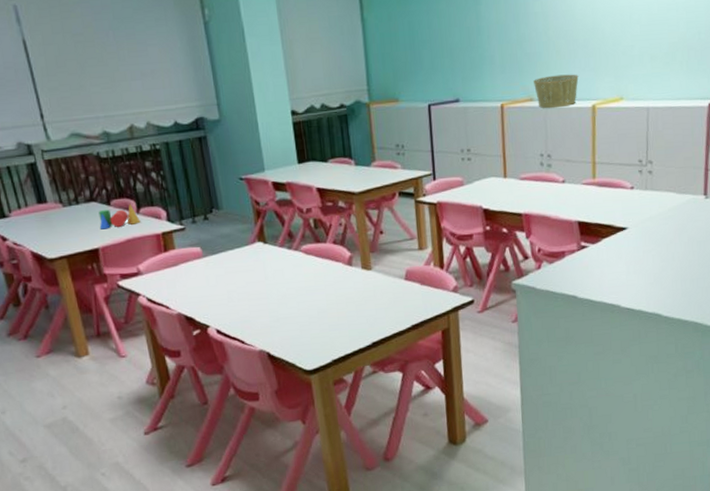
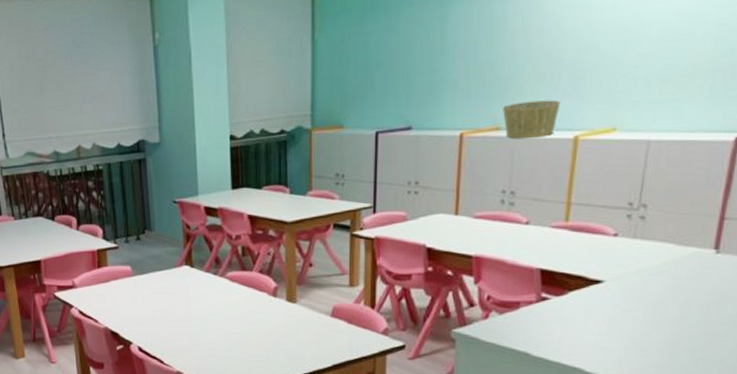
toy blocks: present [98,203,141,230] -> none [43,220,79,243]

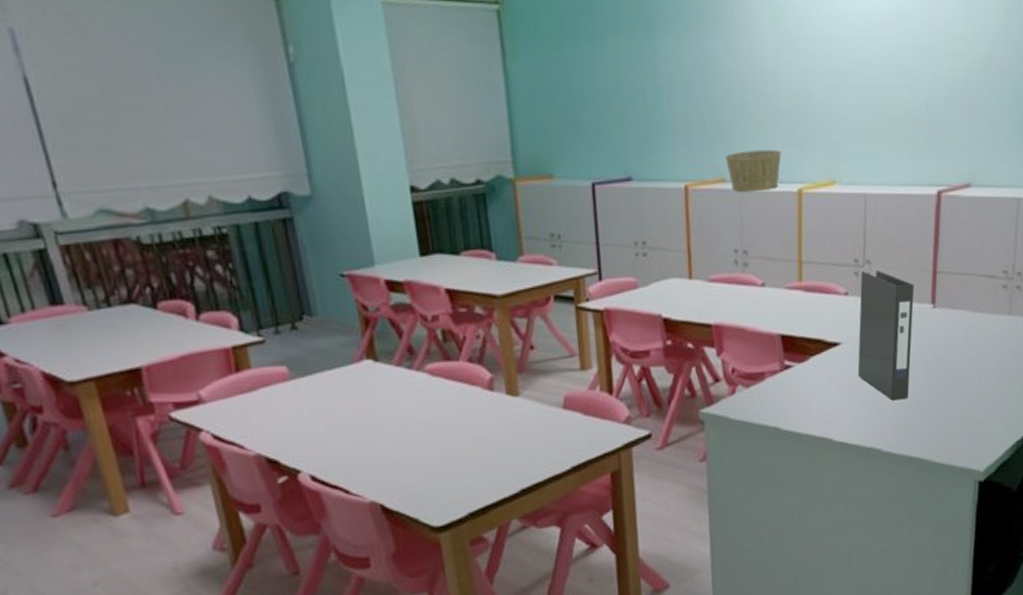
binder: none [619,214,696,341] -> present [857,270,915,401]

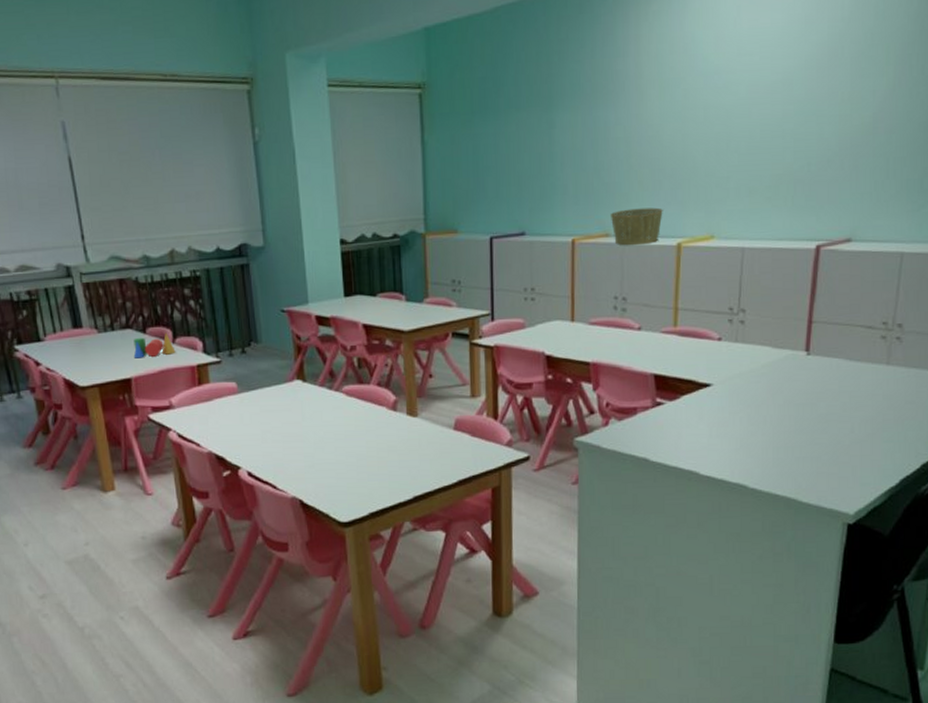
toy blocks: none [140,307,202,342] -> present [133,332,176,359]
binder: present [857,270,915,401] -> none [727,318,788,441]

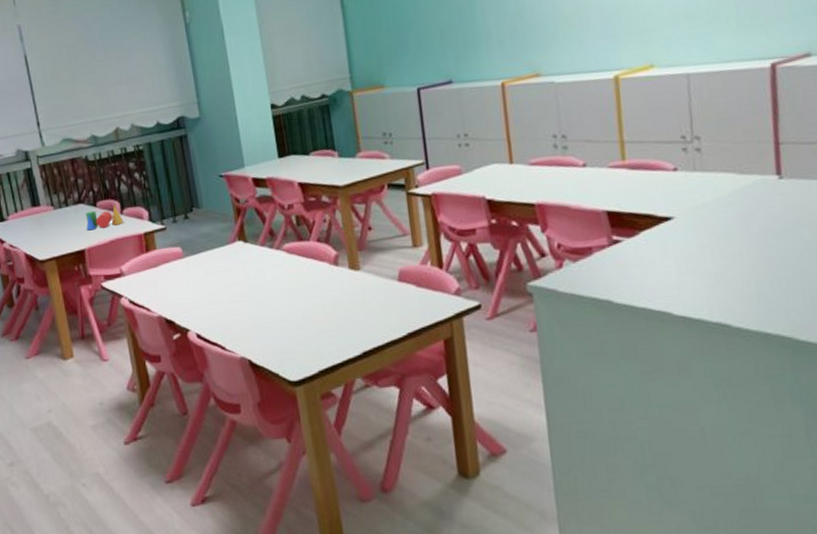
basket: present [611,207,663,246] -> none [539,43,595,84]

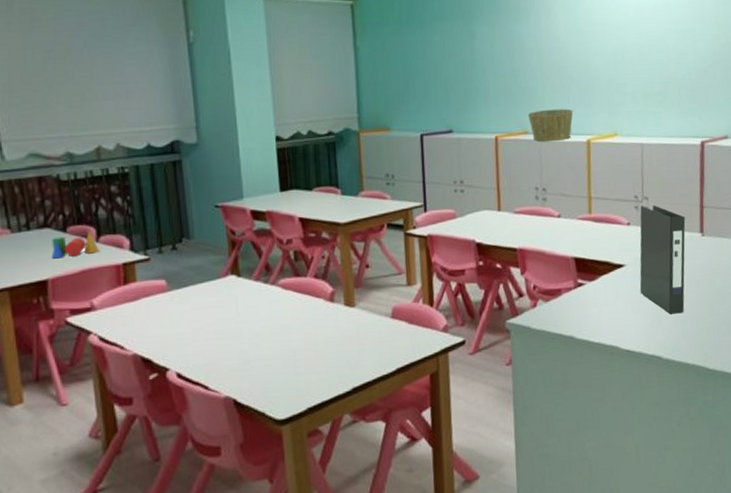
basket: none [539,43,595,84] -> present [528,109,573,142]
binder: none [689,145,759,275] -> present [639,205,686,314]

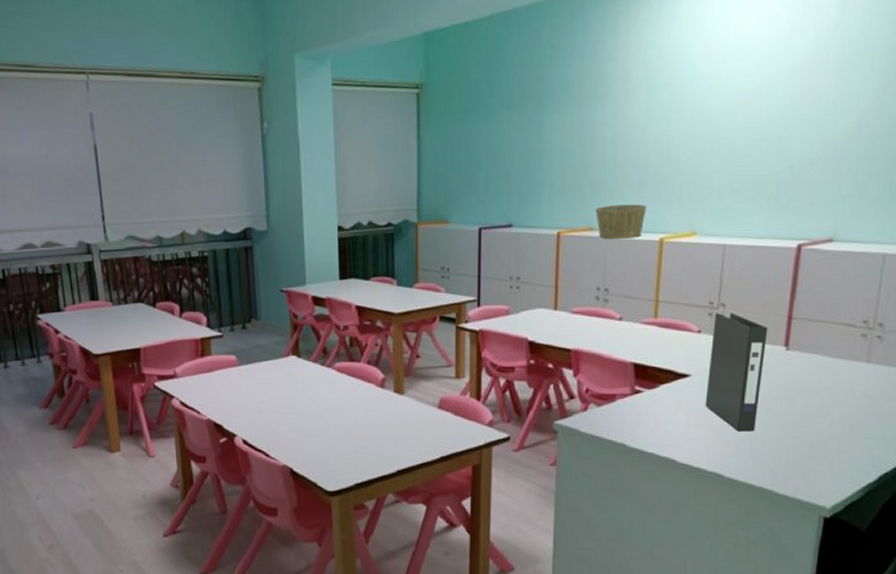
toy blocks: present [51,230,100,259] -> none [143,307,182,330]

